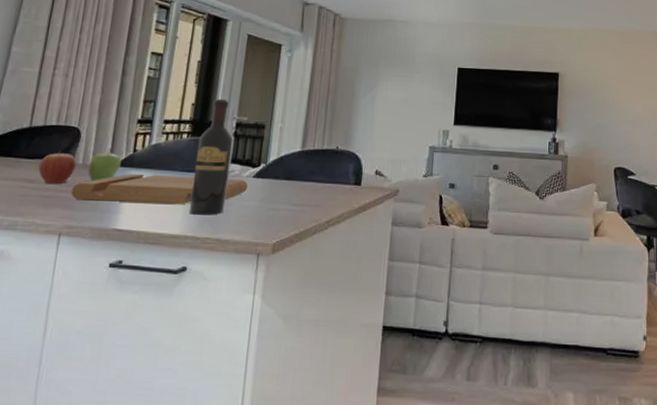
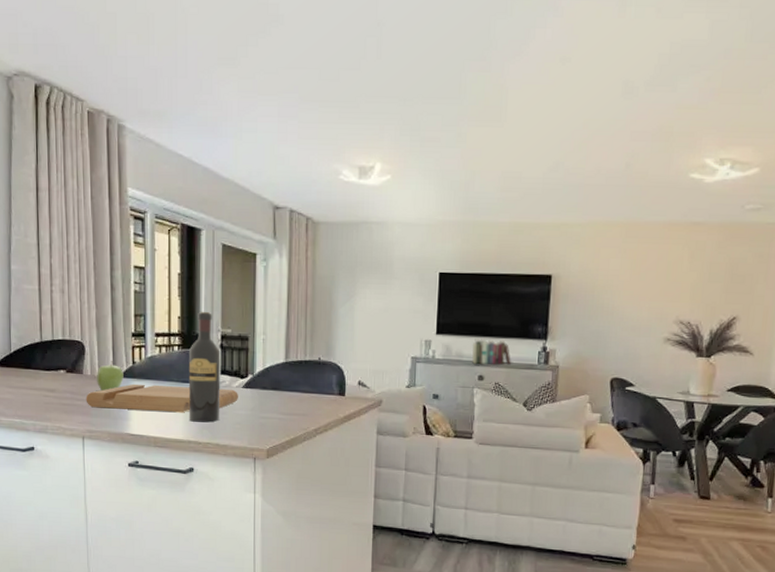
fruit: present [38,150,77,184] -> none [55,363,86,393]
books: none [487,129,524,155] -> present [472,339,511,365]

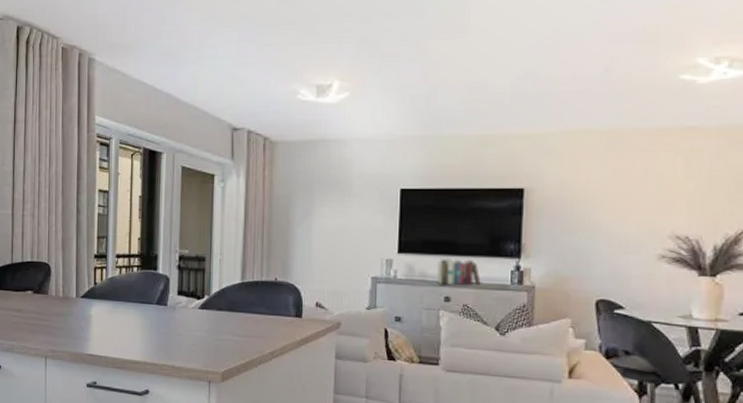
cutting board: present [86,383,238,413] -> none [50,304,194,334]
fruit: present [97,360,124,391] -> none [60,281,85,311]
wine bottle: present [188,311,220,423] -> none [145,232,178,344]

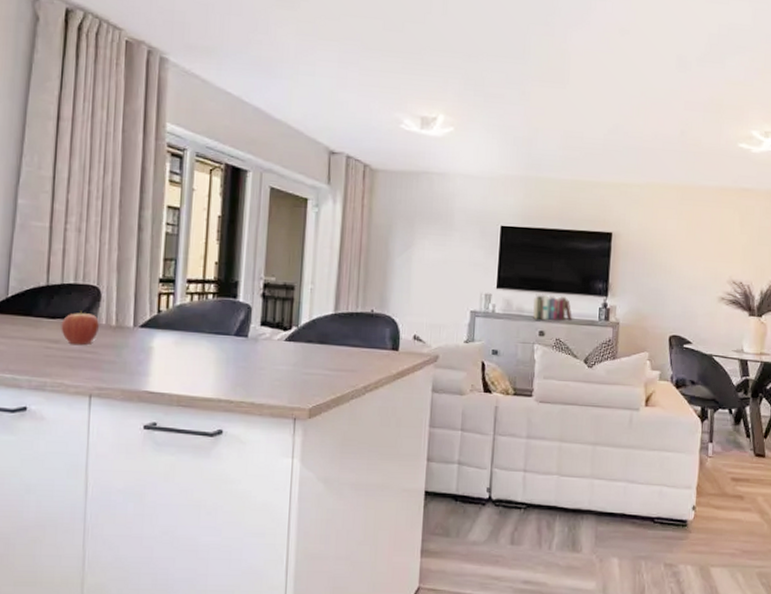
fruit: none [23,284,51,313] -> present [61,310,100,345]

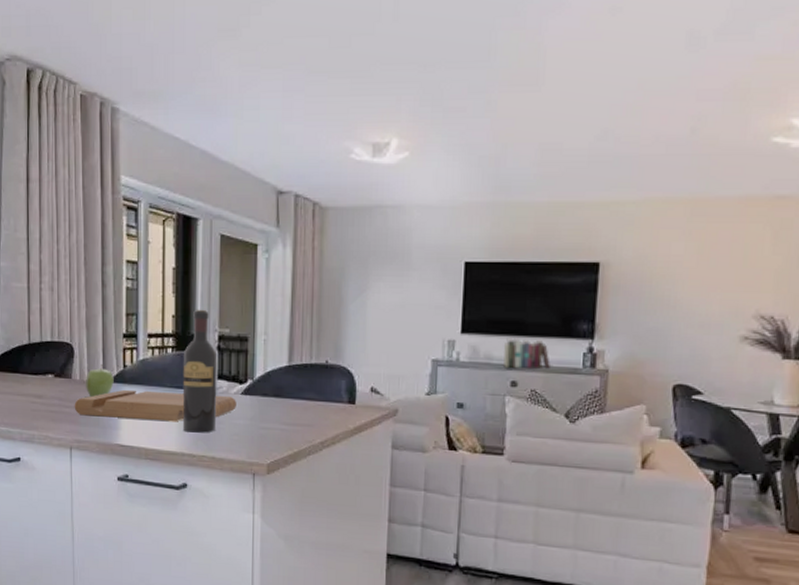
fruit: present [61,310,100,345] -> none [43,366,75,399]
cutting board: none [97,335,280,368] -> present [74,389,236,422]
fruit: none [112,308,146,342] -> present [86,363,114,397]
wine bottle: none [220,257,262,379] -> present [182,309,218,433]

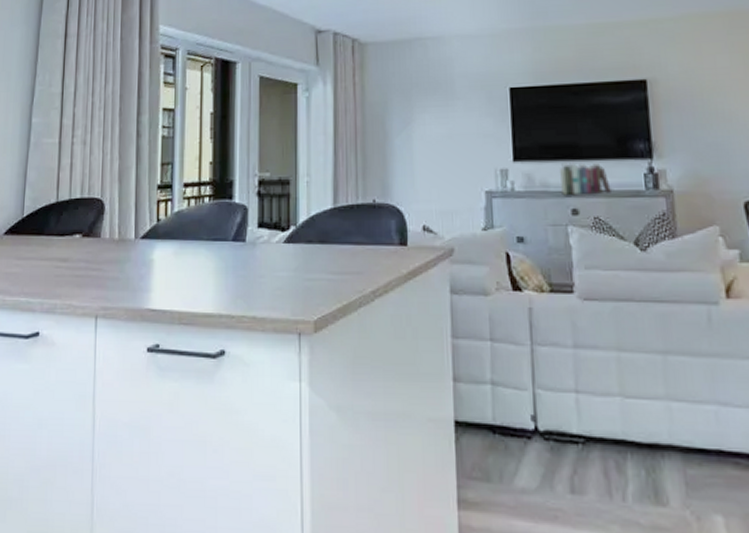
cutting board: present [74,389,236,422] -> none [102,245,279,279]
fruit: present [86,363,114,397] -> none [116,218,146,256]
wine bottle: present [182,309,218,433] -> none [220,153,258,290]

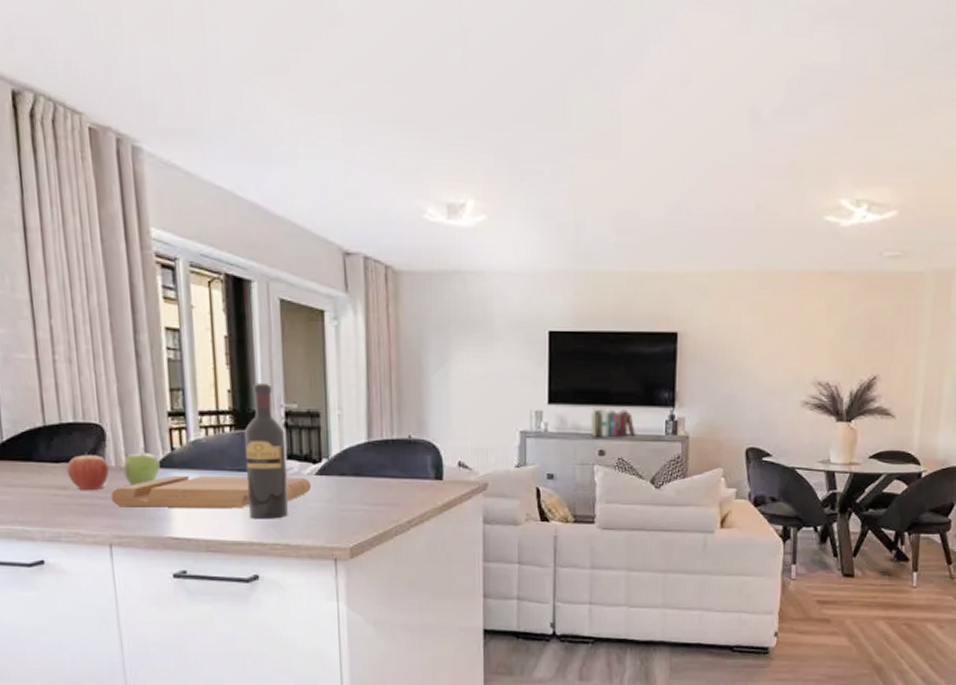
fruit: none [69,225,104,261] -> present [66,452,110,490]
cutting board: none [102,245,279,279] -> present [110,475,311,509]
fruit: none [116,218,146,256] -> present [123,446,160,485]
wine bottle: none [220,153,258,290] -> present [244,382,289,519]

